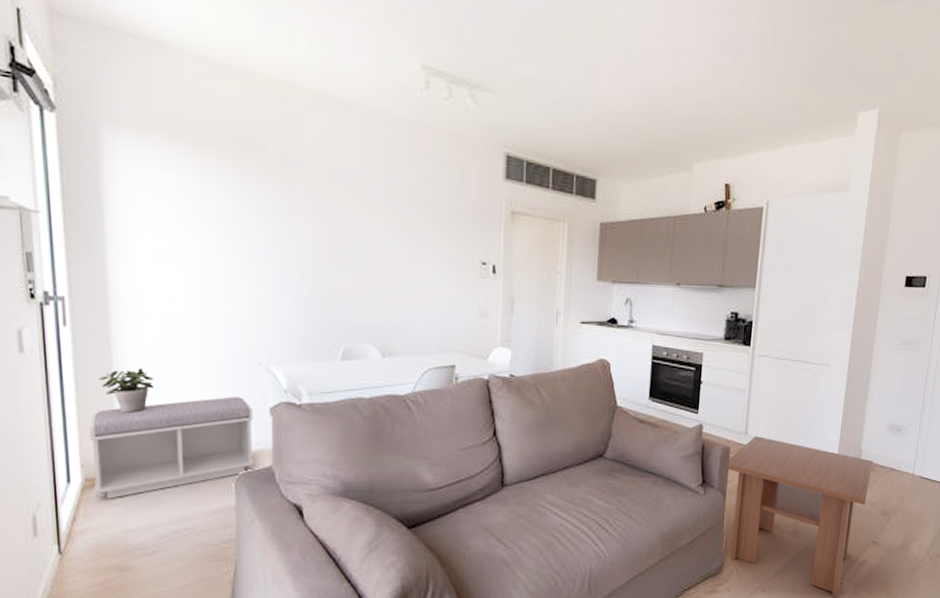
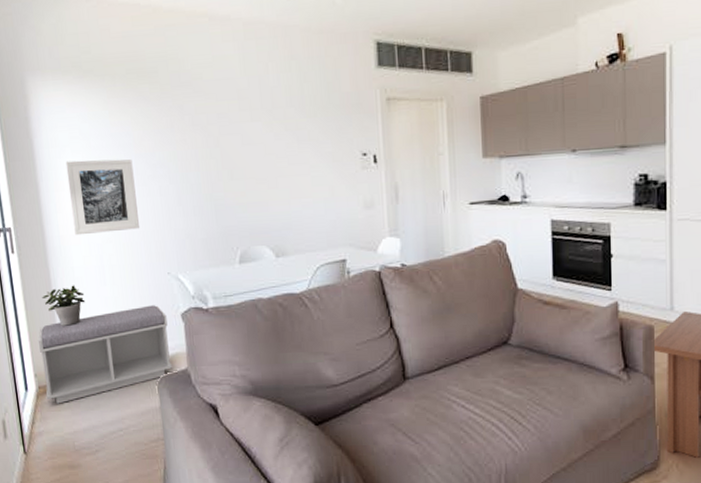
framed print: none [143,229,229,314] -> present [65,159,139,236]

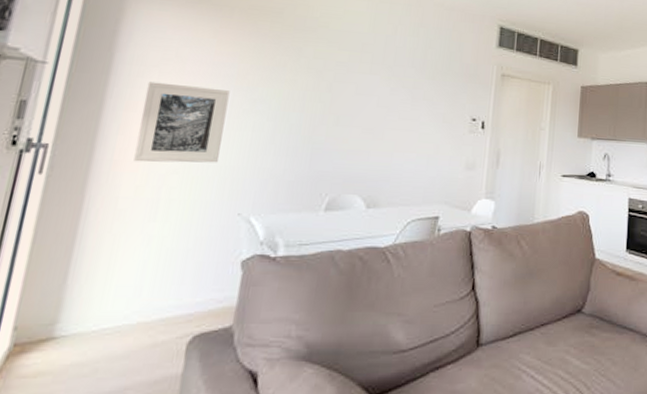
bench: present [38,305,172,404] -> none [20,249,223,368]
potted plant: present [42,285,86,326] -> none [62,218,123,267]

